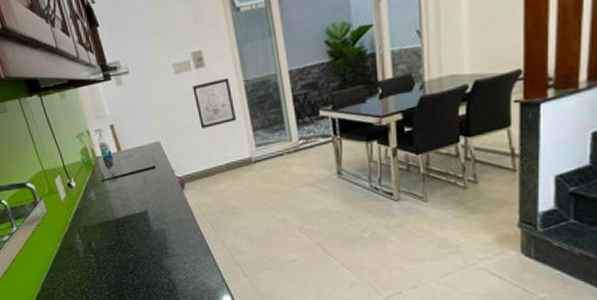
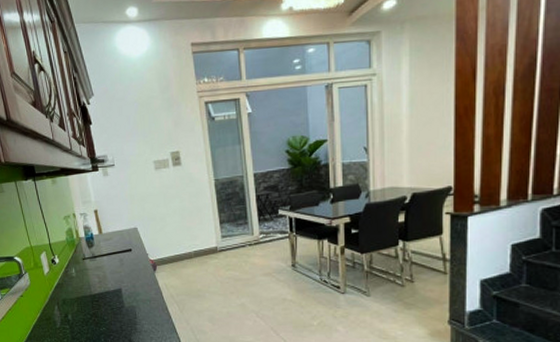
wall art: present [192,78,237,128] -> none [169,176,206,218]

